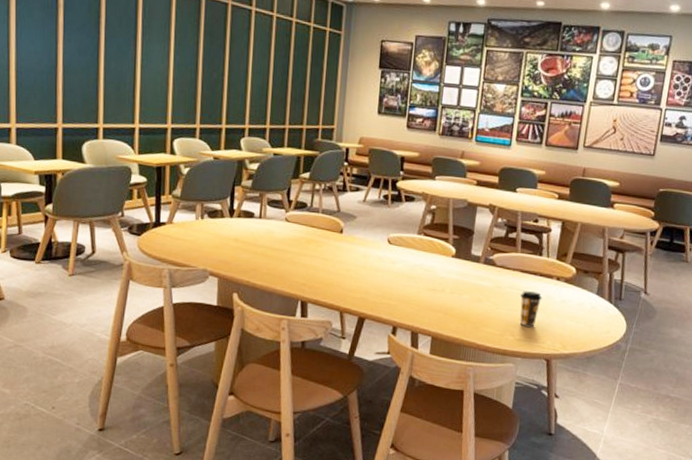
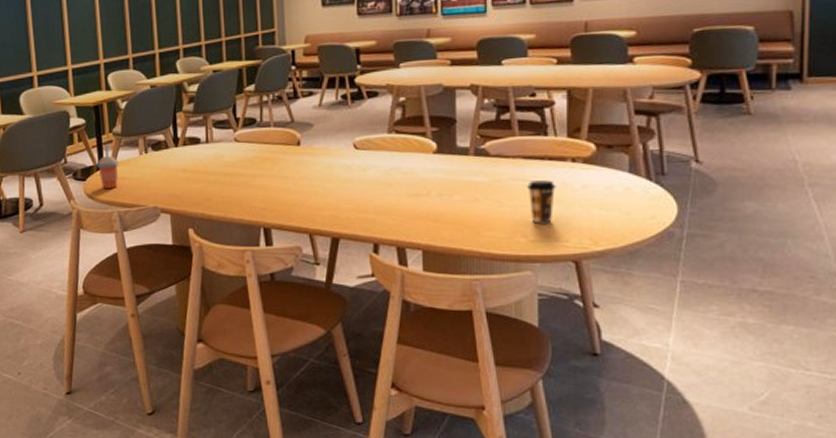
cup with straw: none [153,206,175,247] -> present [97,146,119,189]

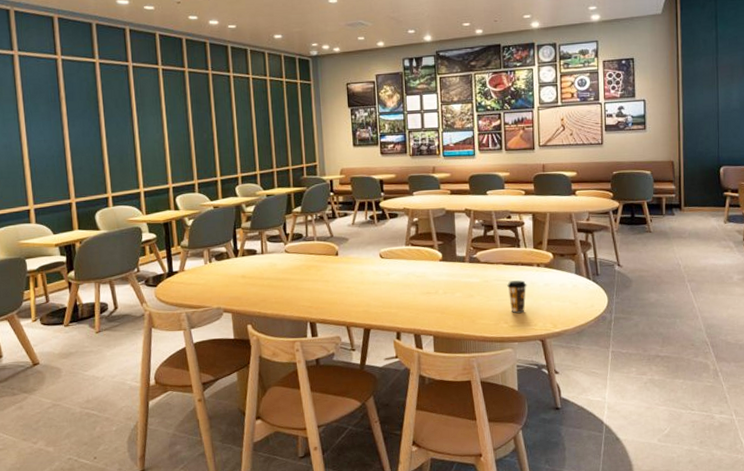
cup with straw: present [97,146,119,189] -> none [166,257,187,293]

